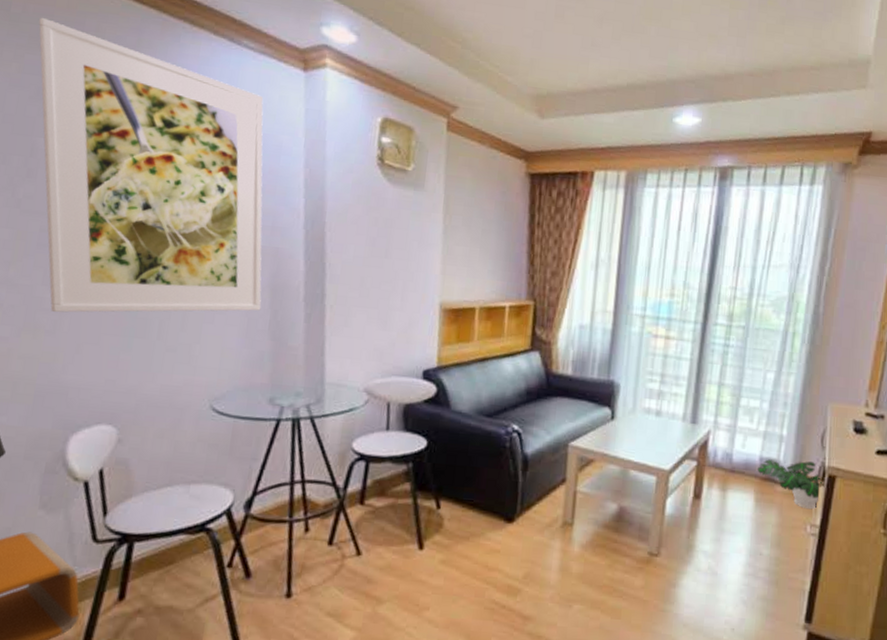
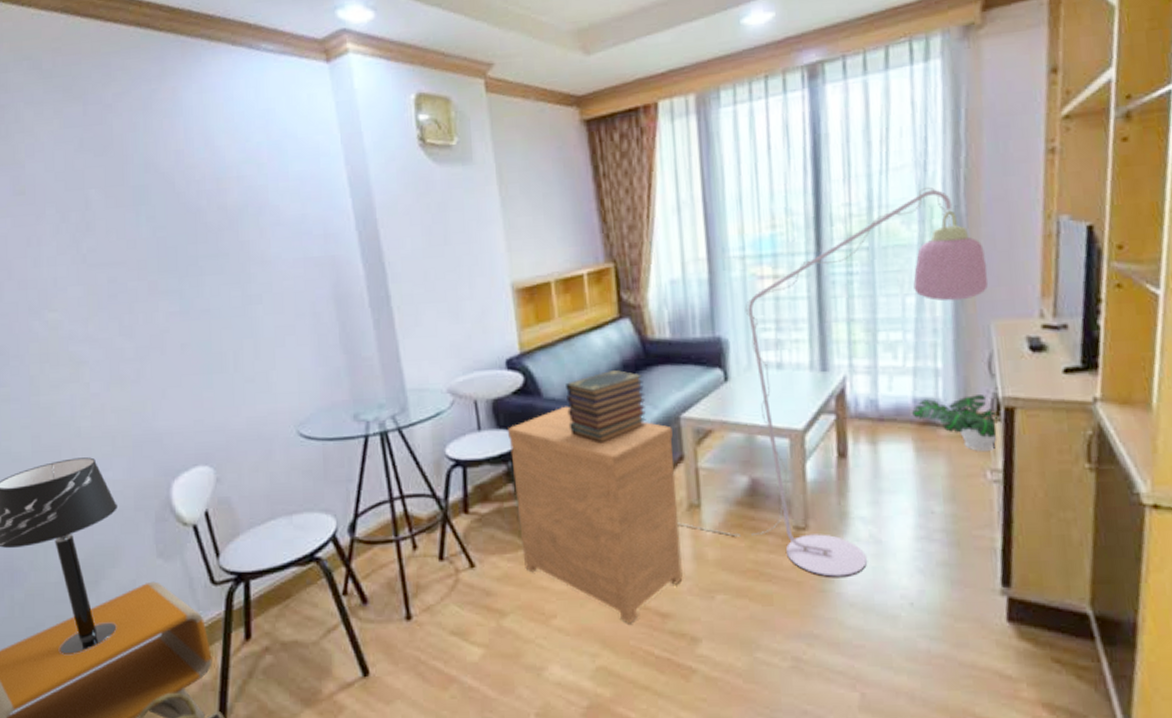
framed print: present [39,17,264,313] -> none [69,67,329,360]
nightstand: none [408,420,560,623] -> present [507,406,683,624]
book stack: none [470,394,543,458] -> present [566,369,646,444]
floor lamp: none [551,285,833,600] -> present [677,186,989,577]

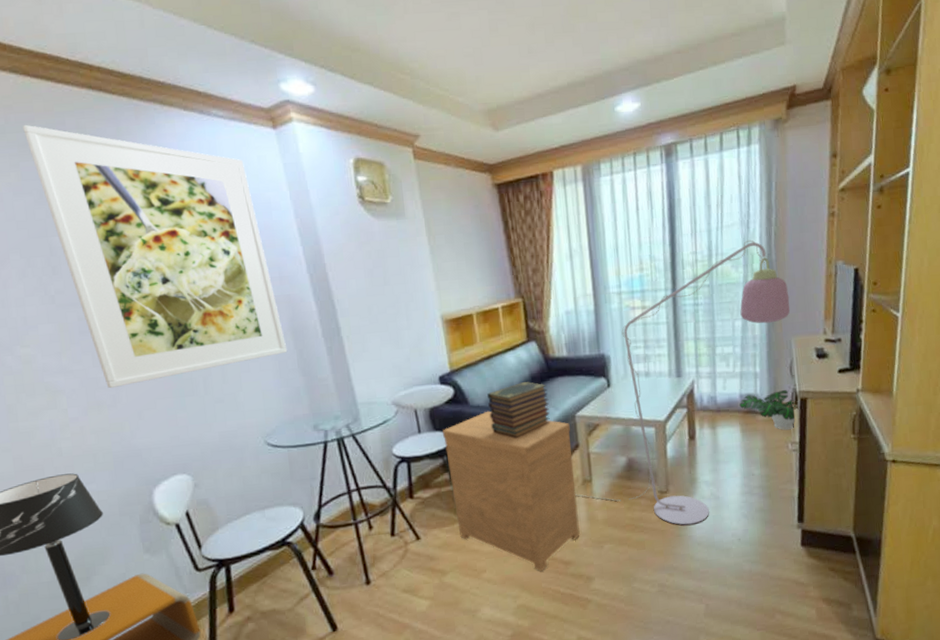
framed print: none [69,67,329,360] -> present [23,124,288,388]

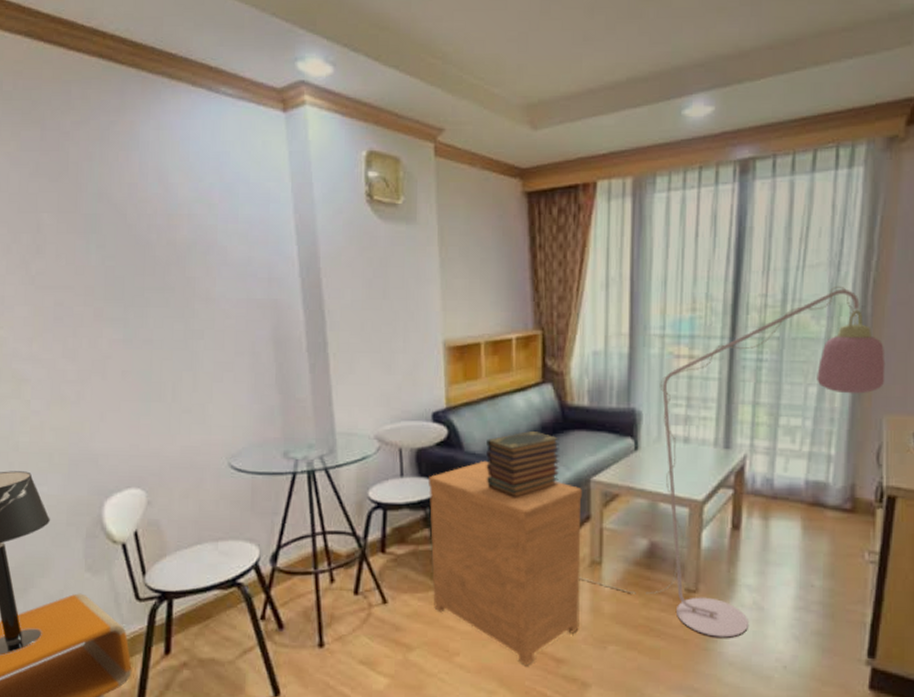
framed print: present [23,124,288,388] -> none [29,91,267,383]
potted plant: present [738,390,796,430] -> none [802,482,879,535]

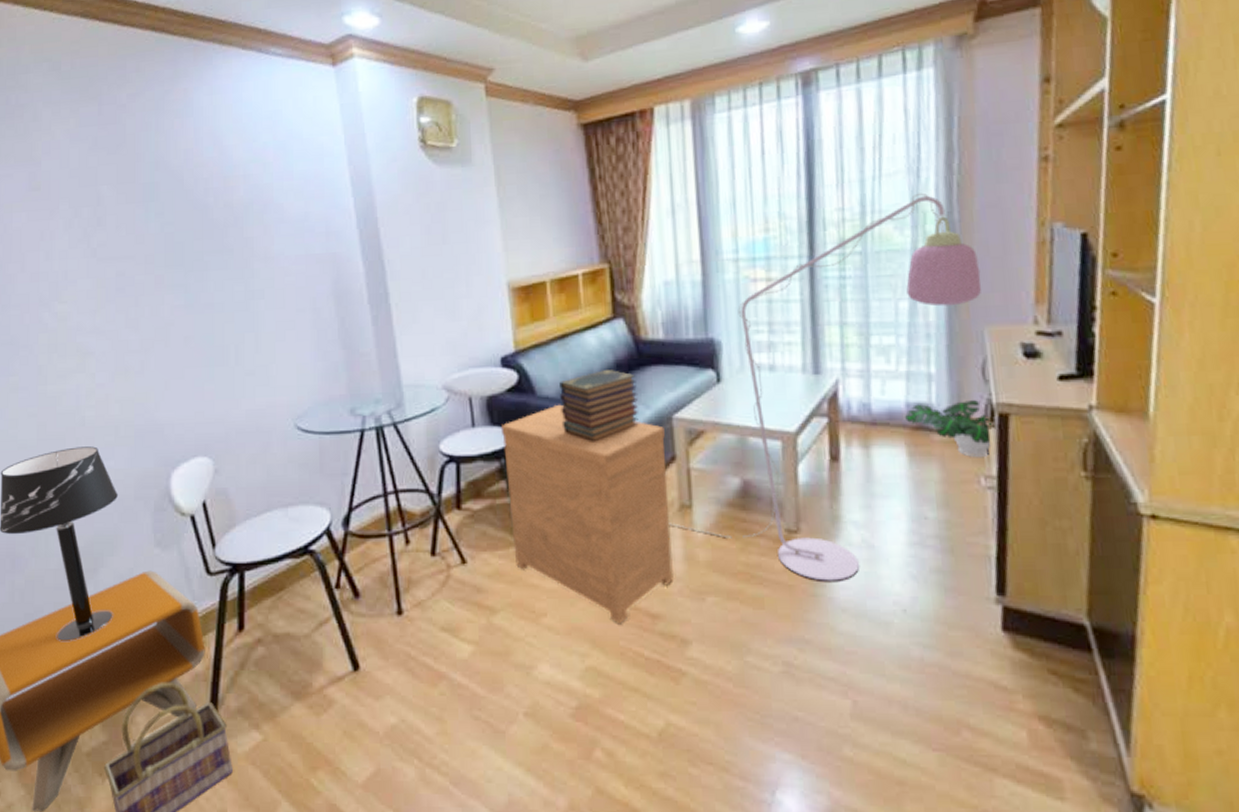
potted plant: none [802,482,879,535] -> present [904,400,992,458]

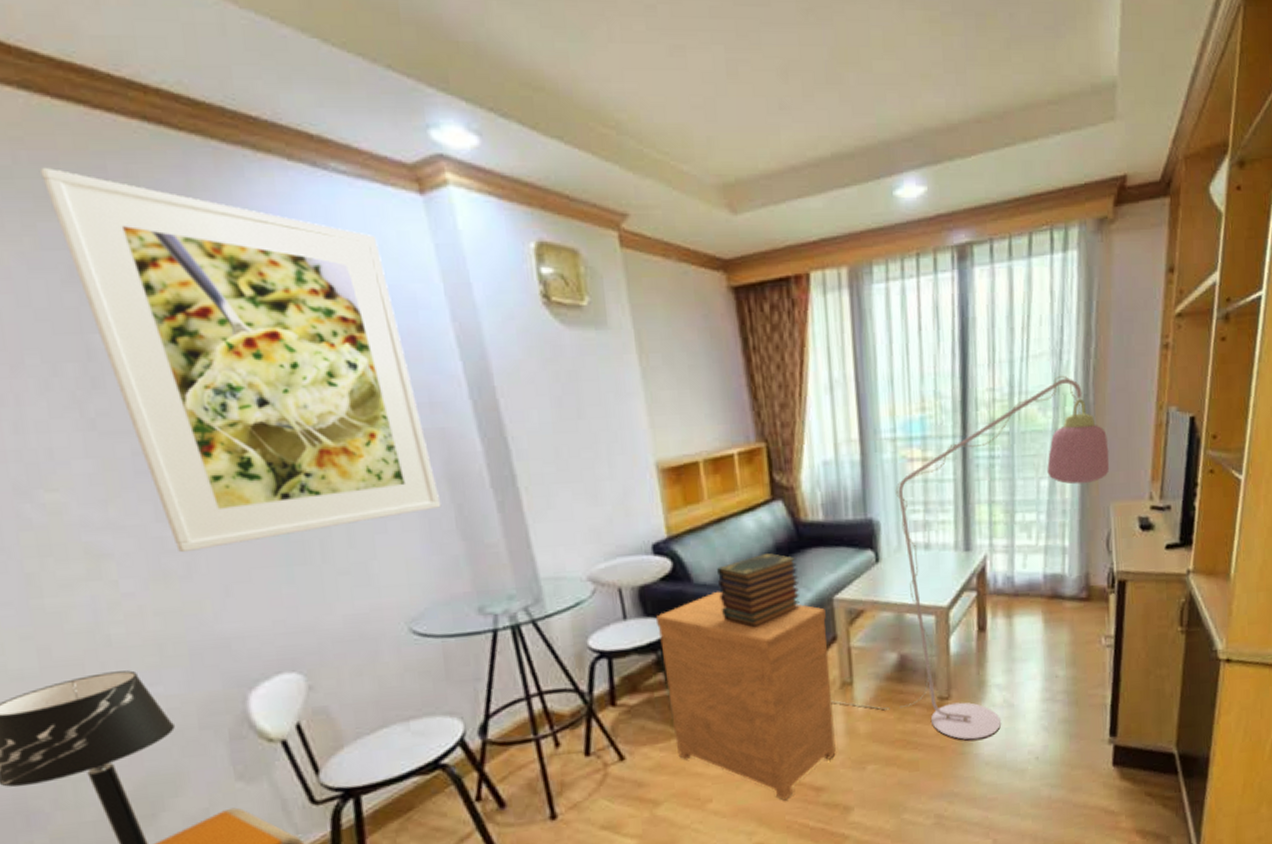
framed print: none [87,69,328,352] -> present [40,167,442,552]
potted plant: present [904,400,992,458] -> none [1041,569,1112,621]

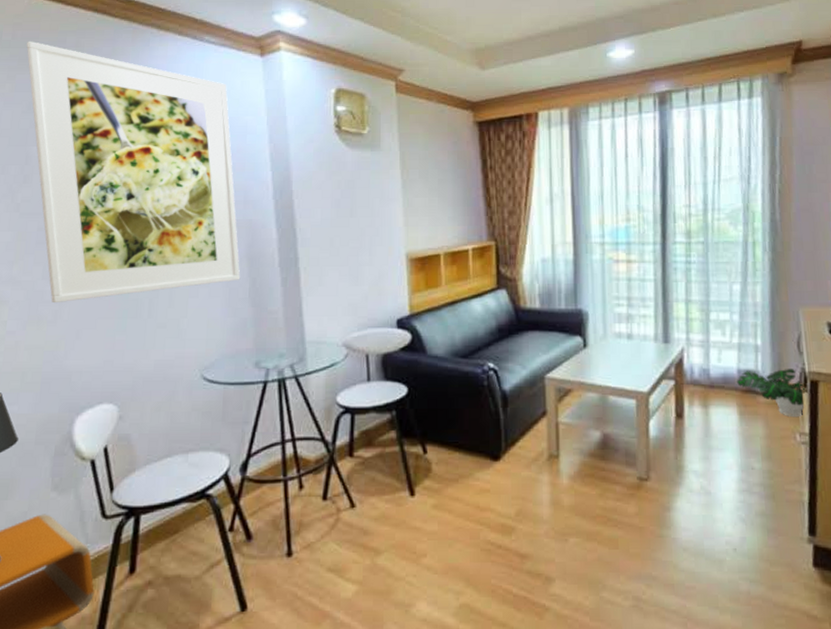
nightstand: present [655,591,836,801] -> none [393,363,541,564]
book stack: present [717,552,800,628] -> none [448,332,516,398]
floor lamp: present [831,375,1110,740] -> none [538,196,798,524]
potted plant: none [1041,569,1112,621] -> present [736,369,805,418]

